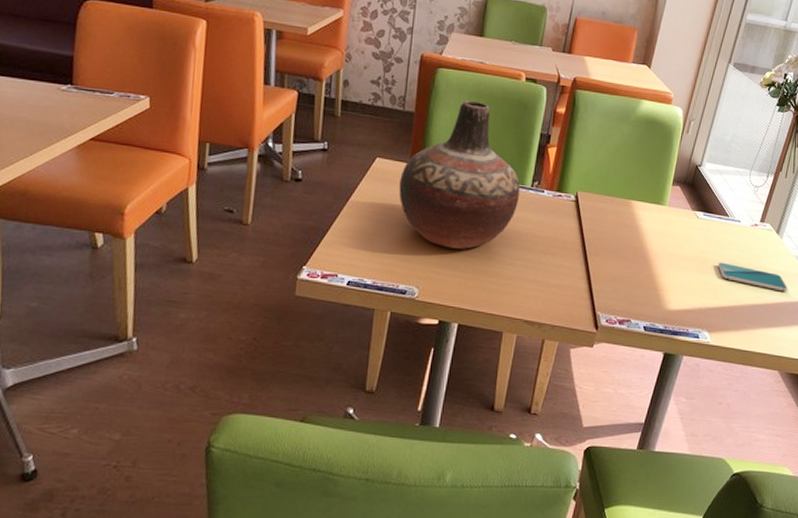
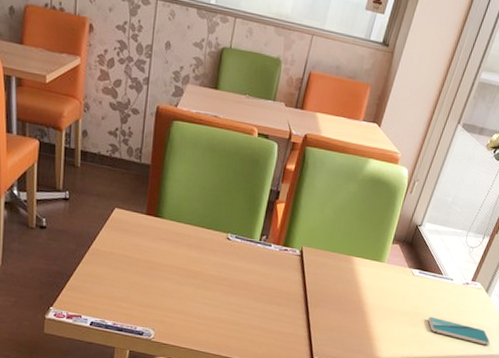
vase: present [399,101,521,249] -> none [136,155,249,297]

